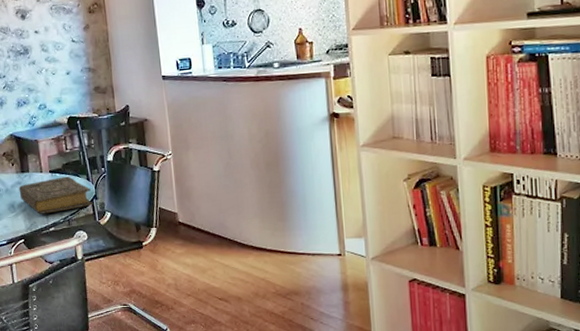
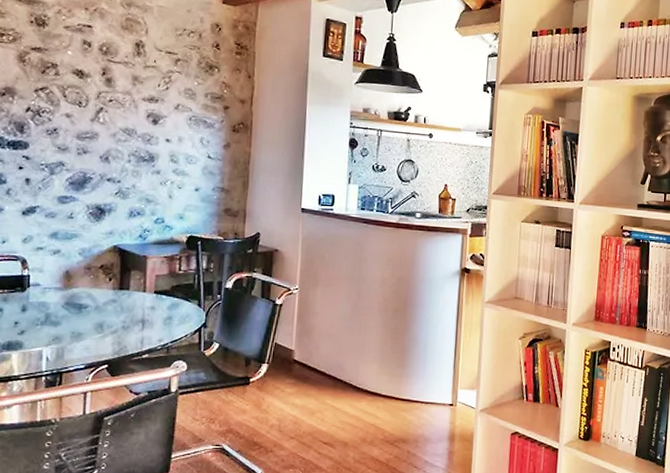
book: present [18,176,93,214] -> none [112,299,201,338]

